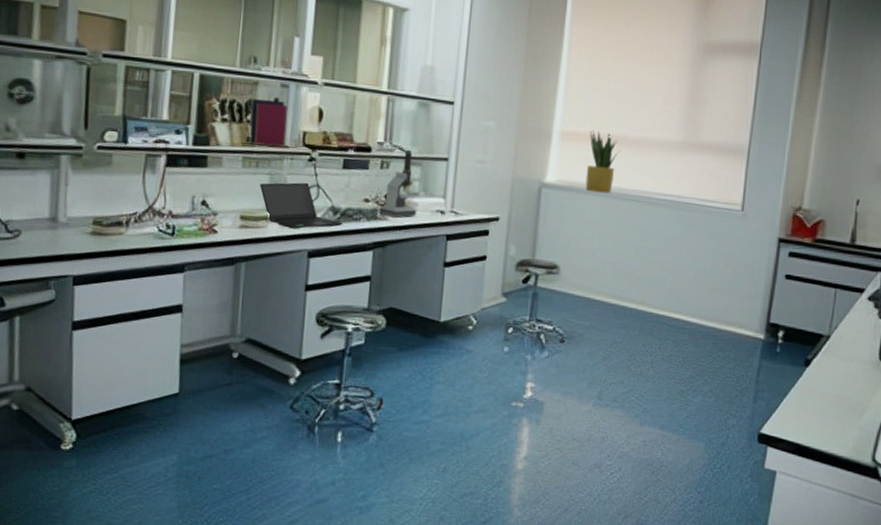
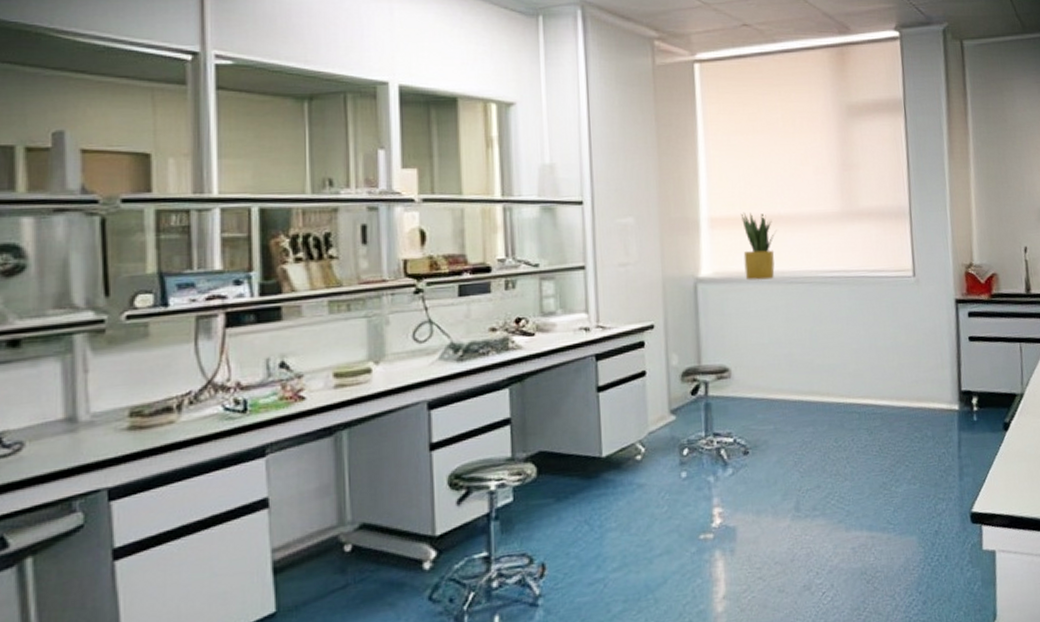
books: present [244,98,288,147] -> none [326,227,382,284]
laptop: present [259,182,343,229] -> none [355,321,468,378]
microscope: present [379,151,417,218] -> none [510,265,557,345]

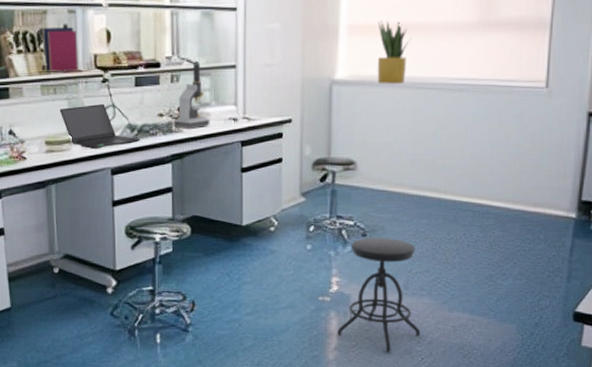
books: none [326,227,382,284] -> present [38,26,79,72]
laptop: none [355,321,468,378] -> present [59,104,141,148]
microscope: none [510,265,557,345] -> present [173,63,210,129]
stool: none [724,453,819,593] -> present [337,238,421,353]

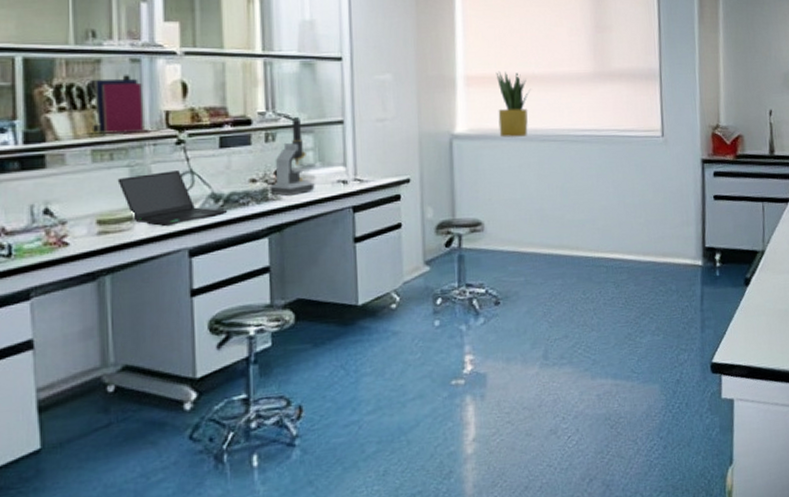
stool: present [337,238,421,353] -> none [475,303,565,437]

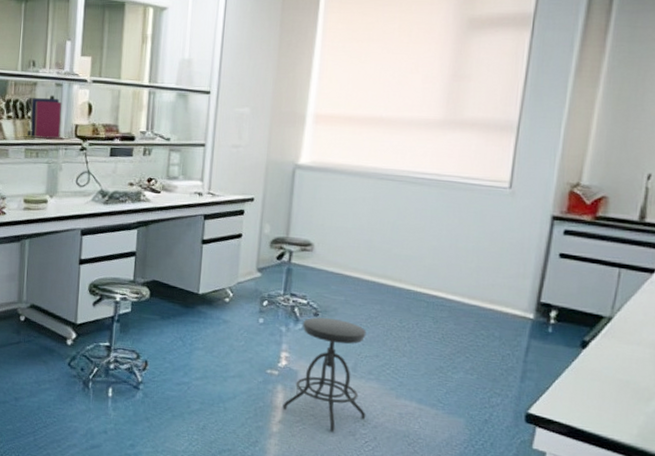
laptop: present [117,171,228,226] -> none [39,170,111,210]
microscope: present [269,119,315,196] -> none [142,139,177,200]
stool: none [475,303,565,437] -> present [282,317,367,433]
planter: present [495,71,531,138] -> none [339,112,376,173]

